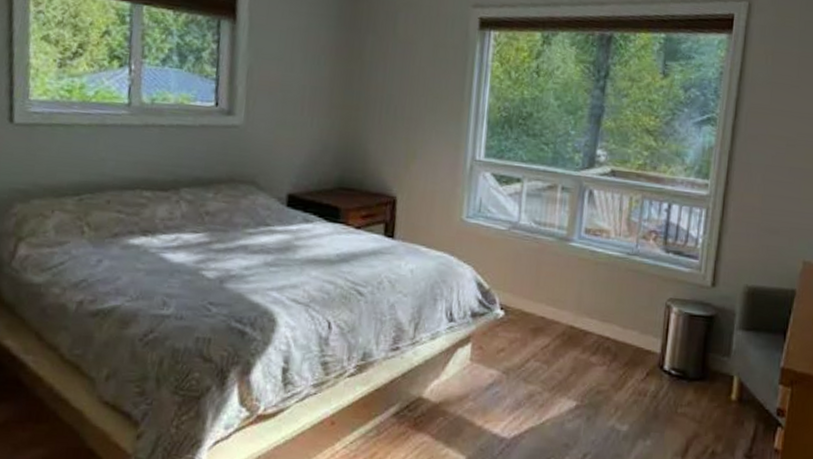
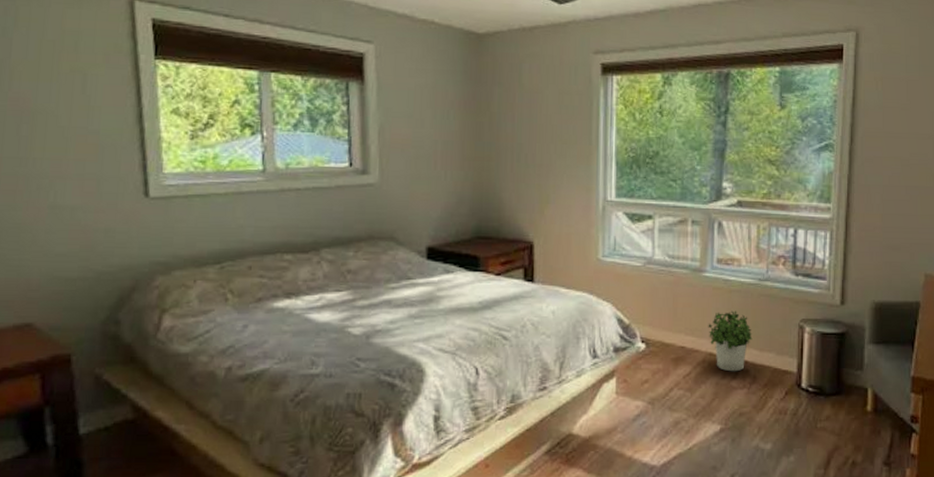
potted plant: none [570,283,617,348] -> present [708,310,753,372]

